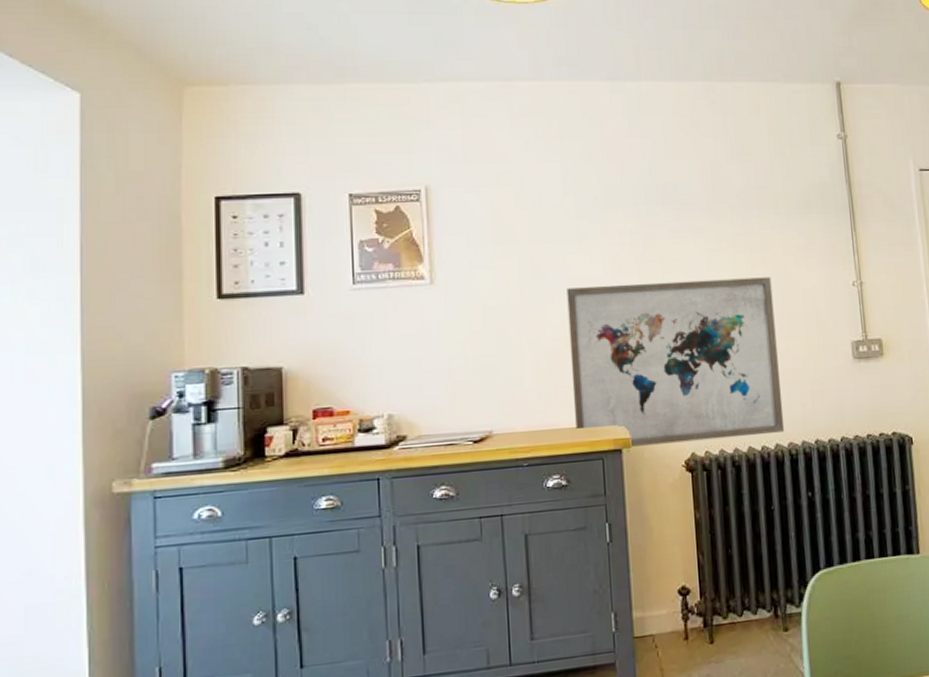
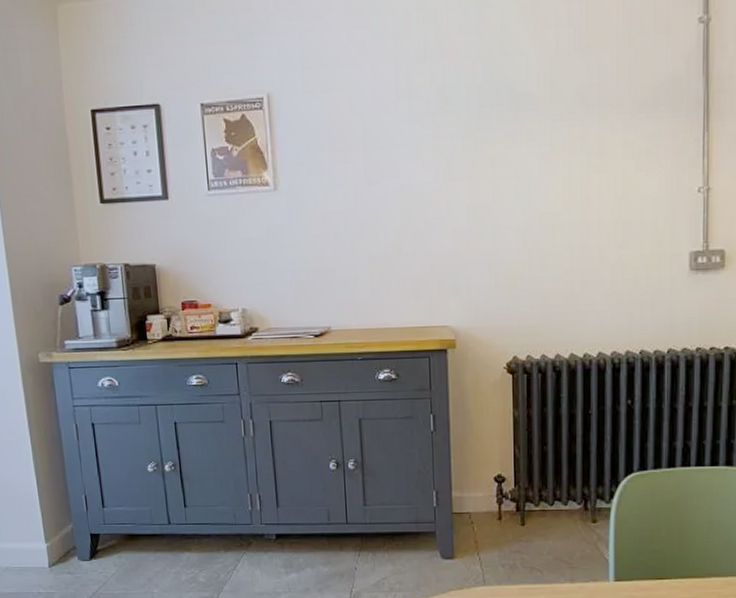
wall art: present [566,277,785,447] -> none [398,182,609,347]

